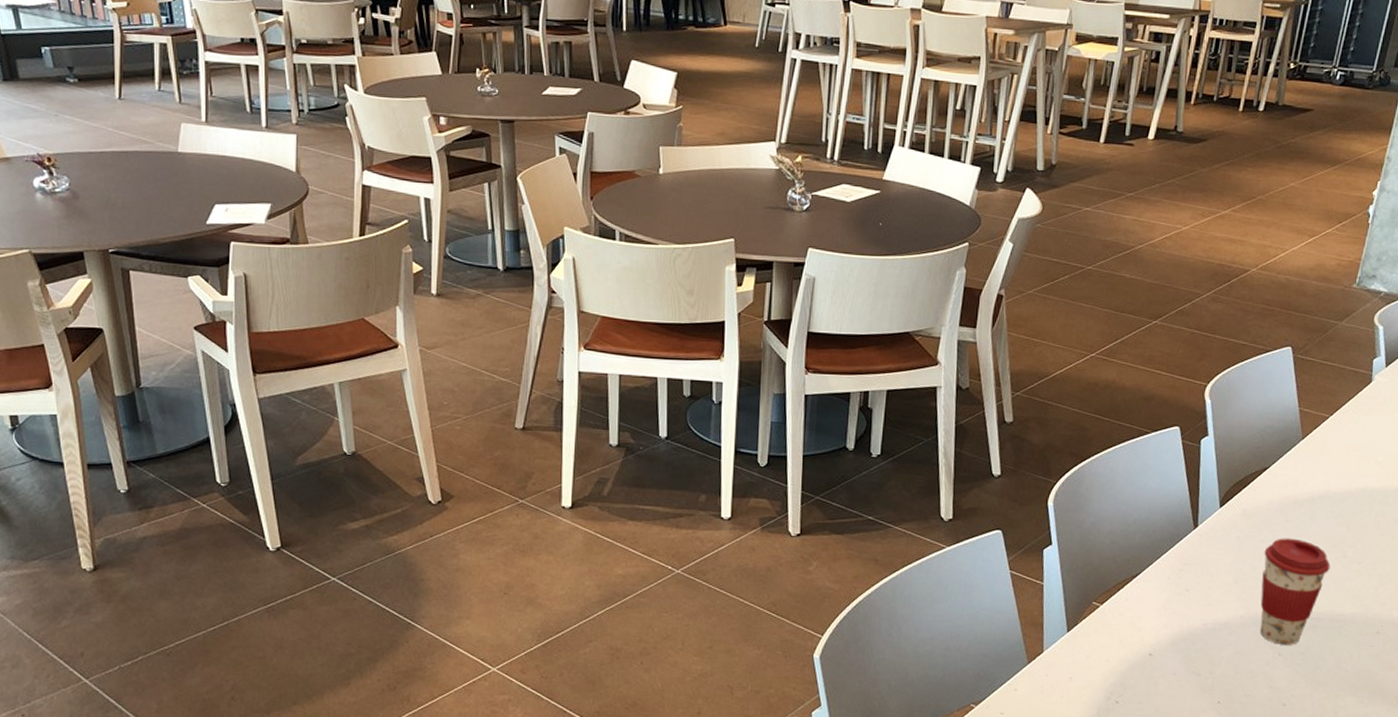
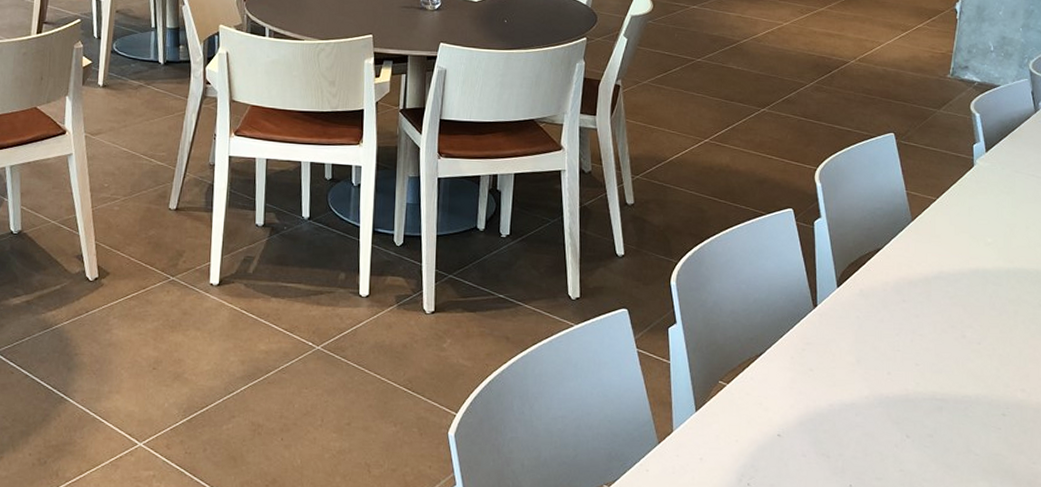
coffee cup: present [1260,538,1331,645] -> none [884,318,950,427]

